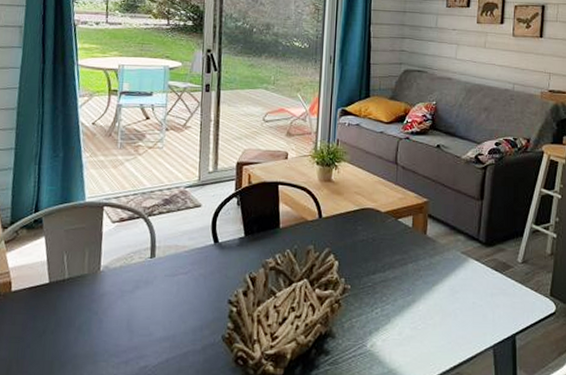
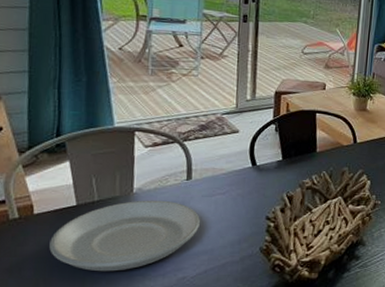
plate: none [23,278,163,356] -> present [49,200,200,272]

